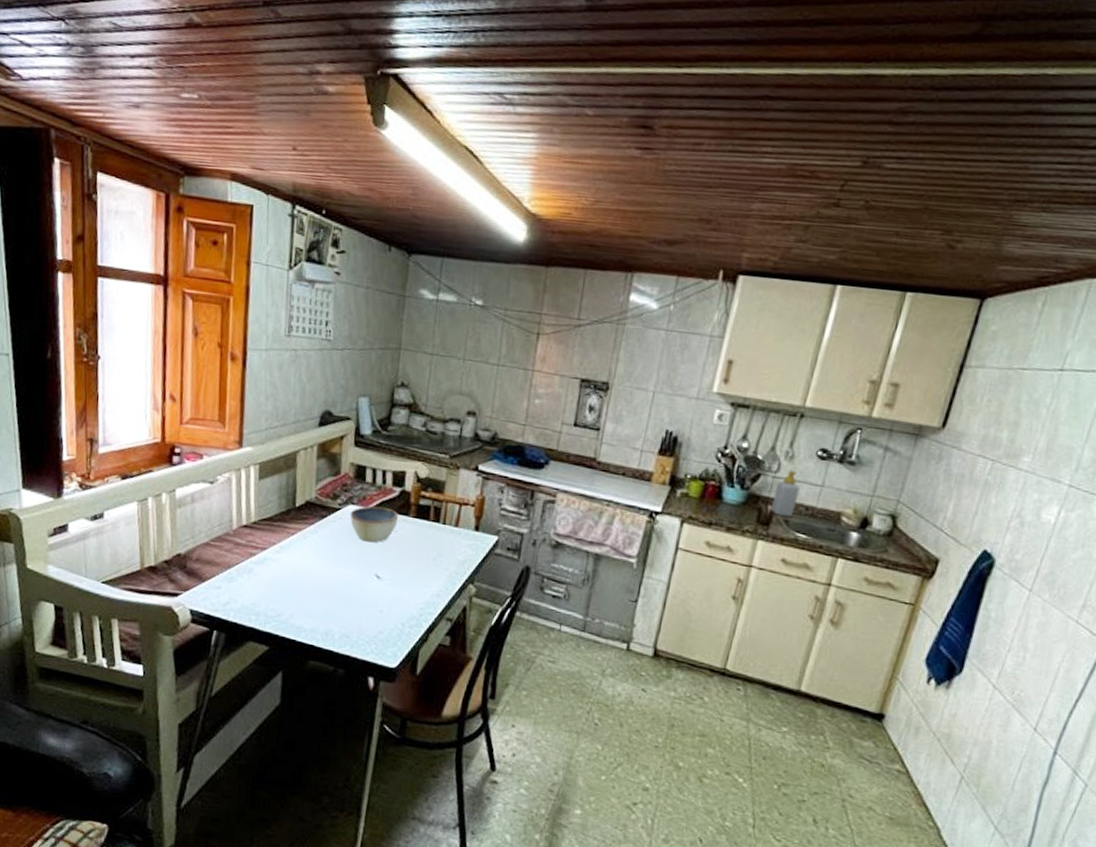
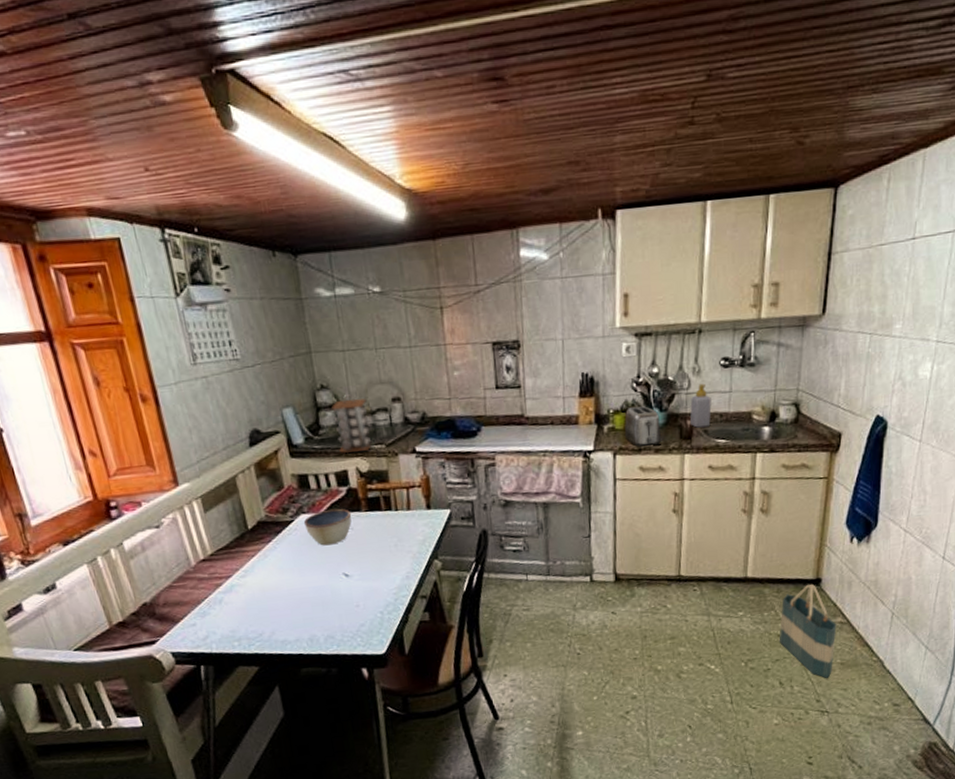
spice rack: none [403,397,442,457] -> present [332,394,372,454]
toaster: none [697,477,740,524] -> present [624,406,661,448]
tote bag: none [821,717,893,832] -> present [779,583,837,679]

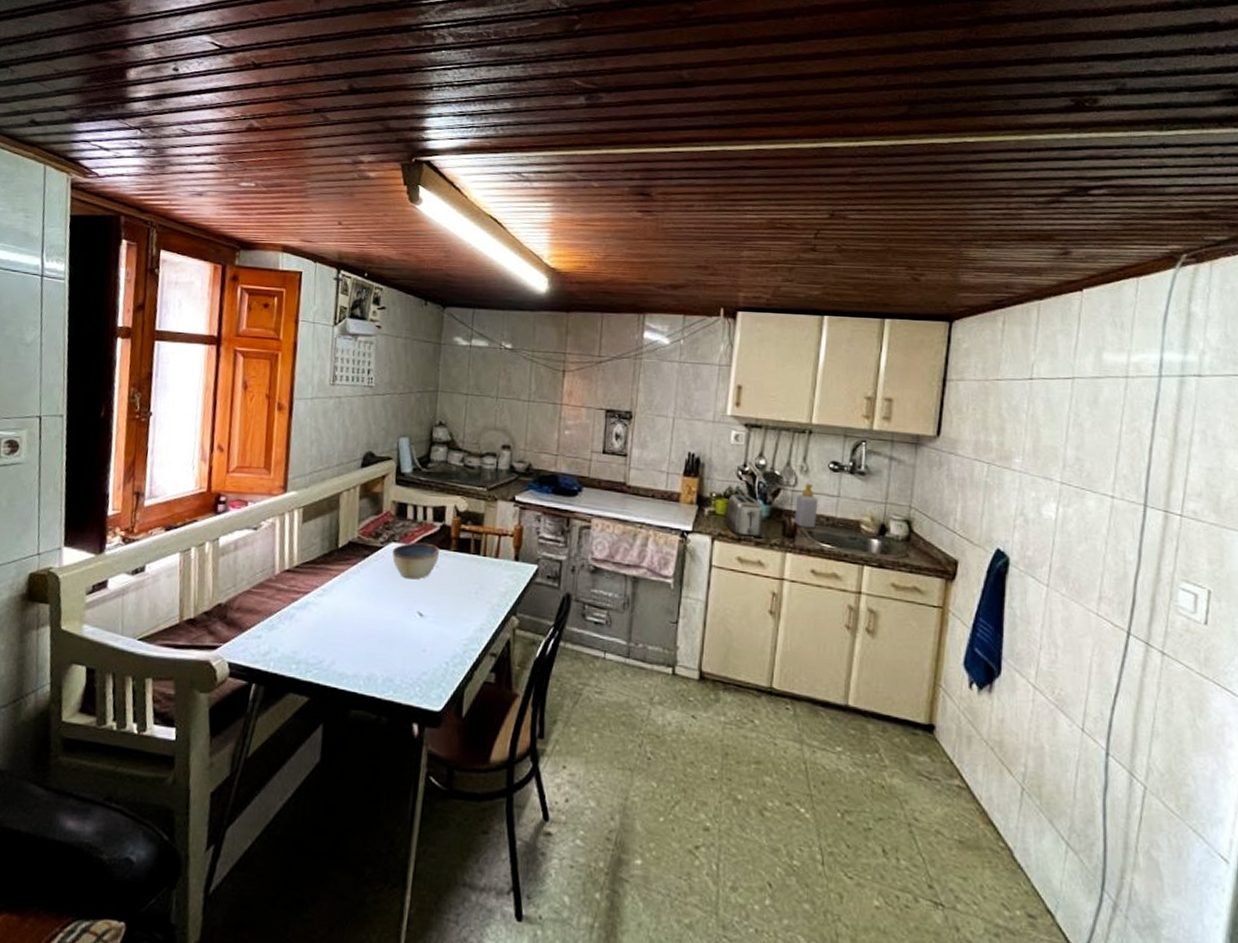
spice rack: present [332,394,372,454] -> none [443,435,478,491]
tote bag: present [779,583,837,679] -> none [883,729,954,859]

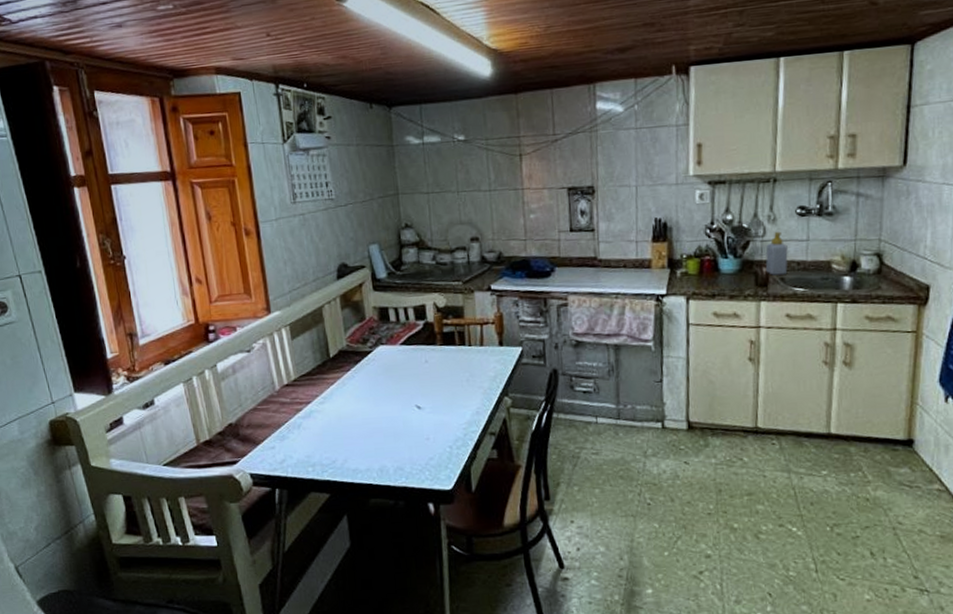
bowl: present [392,542,440,580] -> none [381,341,427,377]
toaster: present [725,495,763,538] -> none [697,252,736,293]

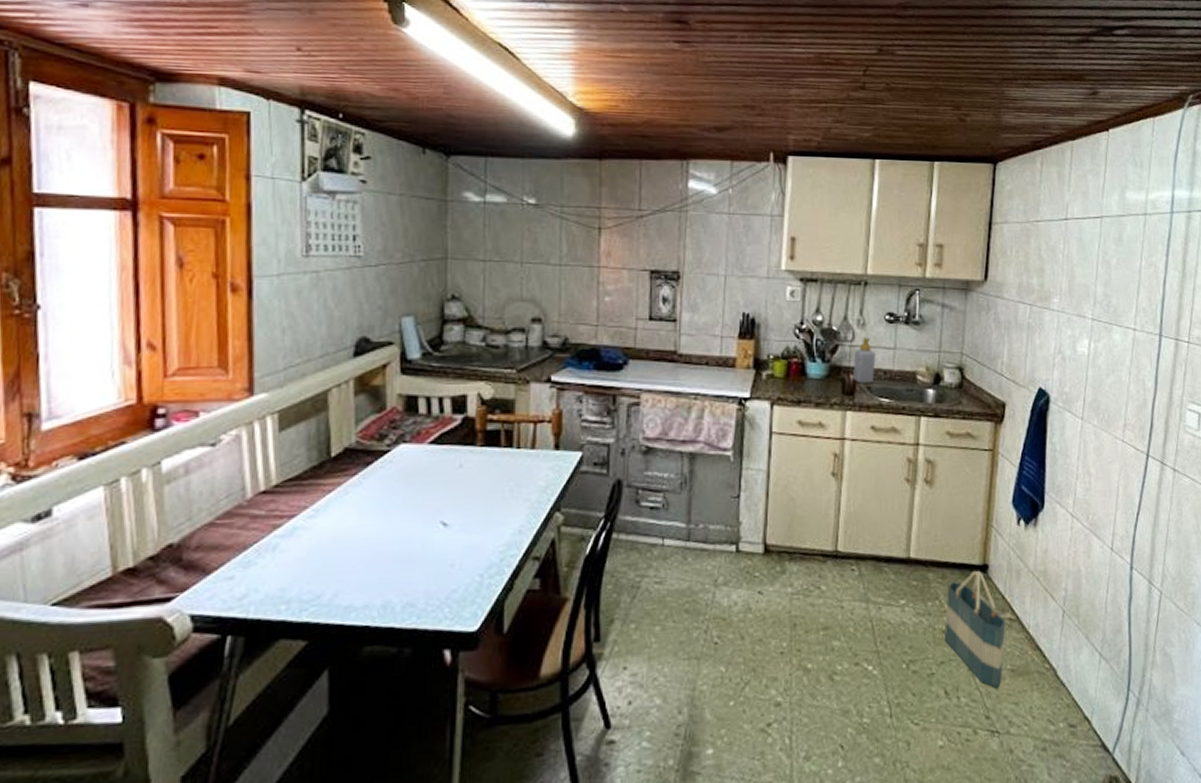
tote bag: none [868,444,934,553] -> present [944,570,1006,689]

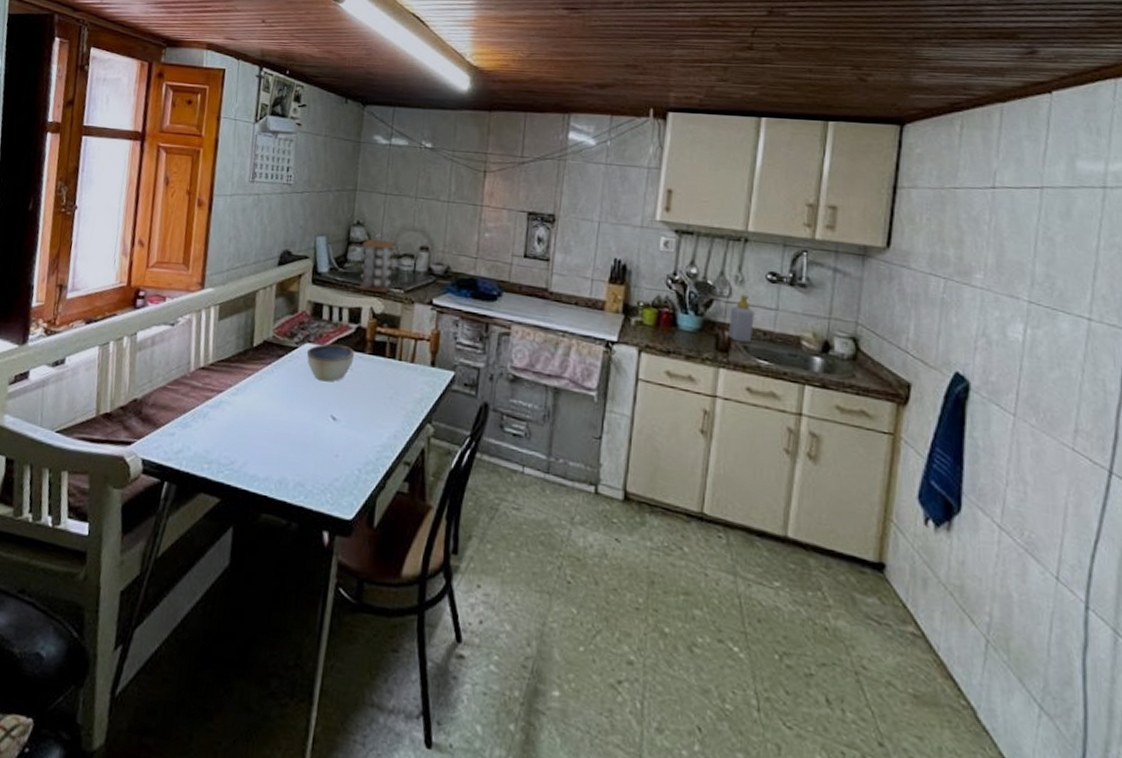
bowl: none [402,440,464,485] -> present [306,343,355,382]
spice rack: none [461,309,502,376] -> present [359,235,396,293]
tote bag: present [944,570,1006,689] -> none [826,567,907,714]

